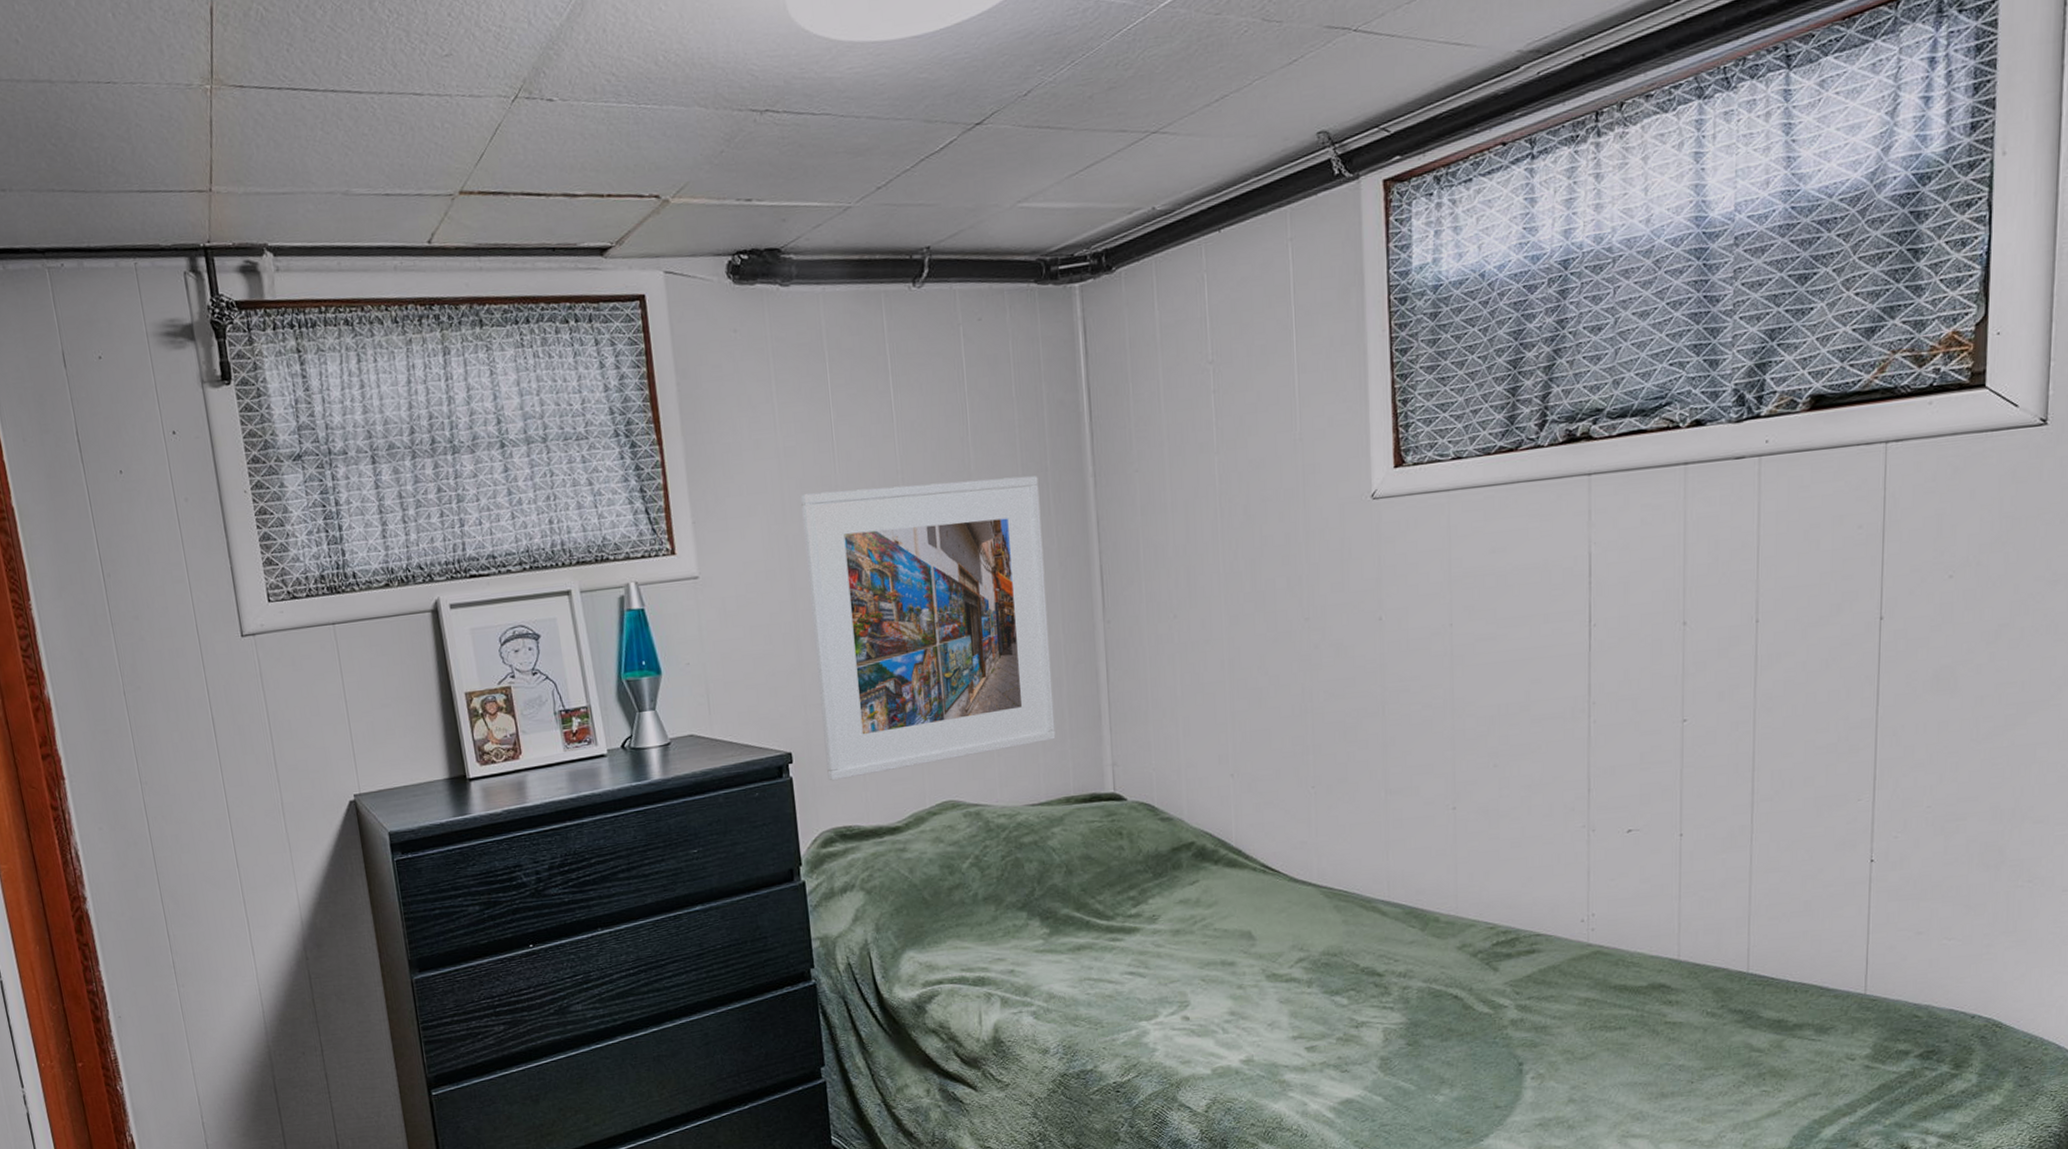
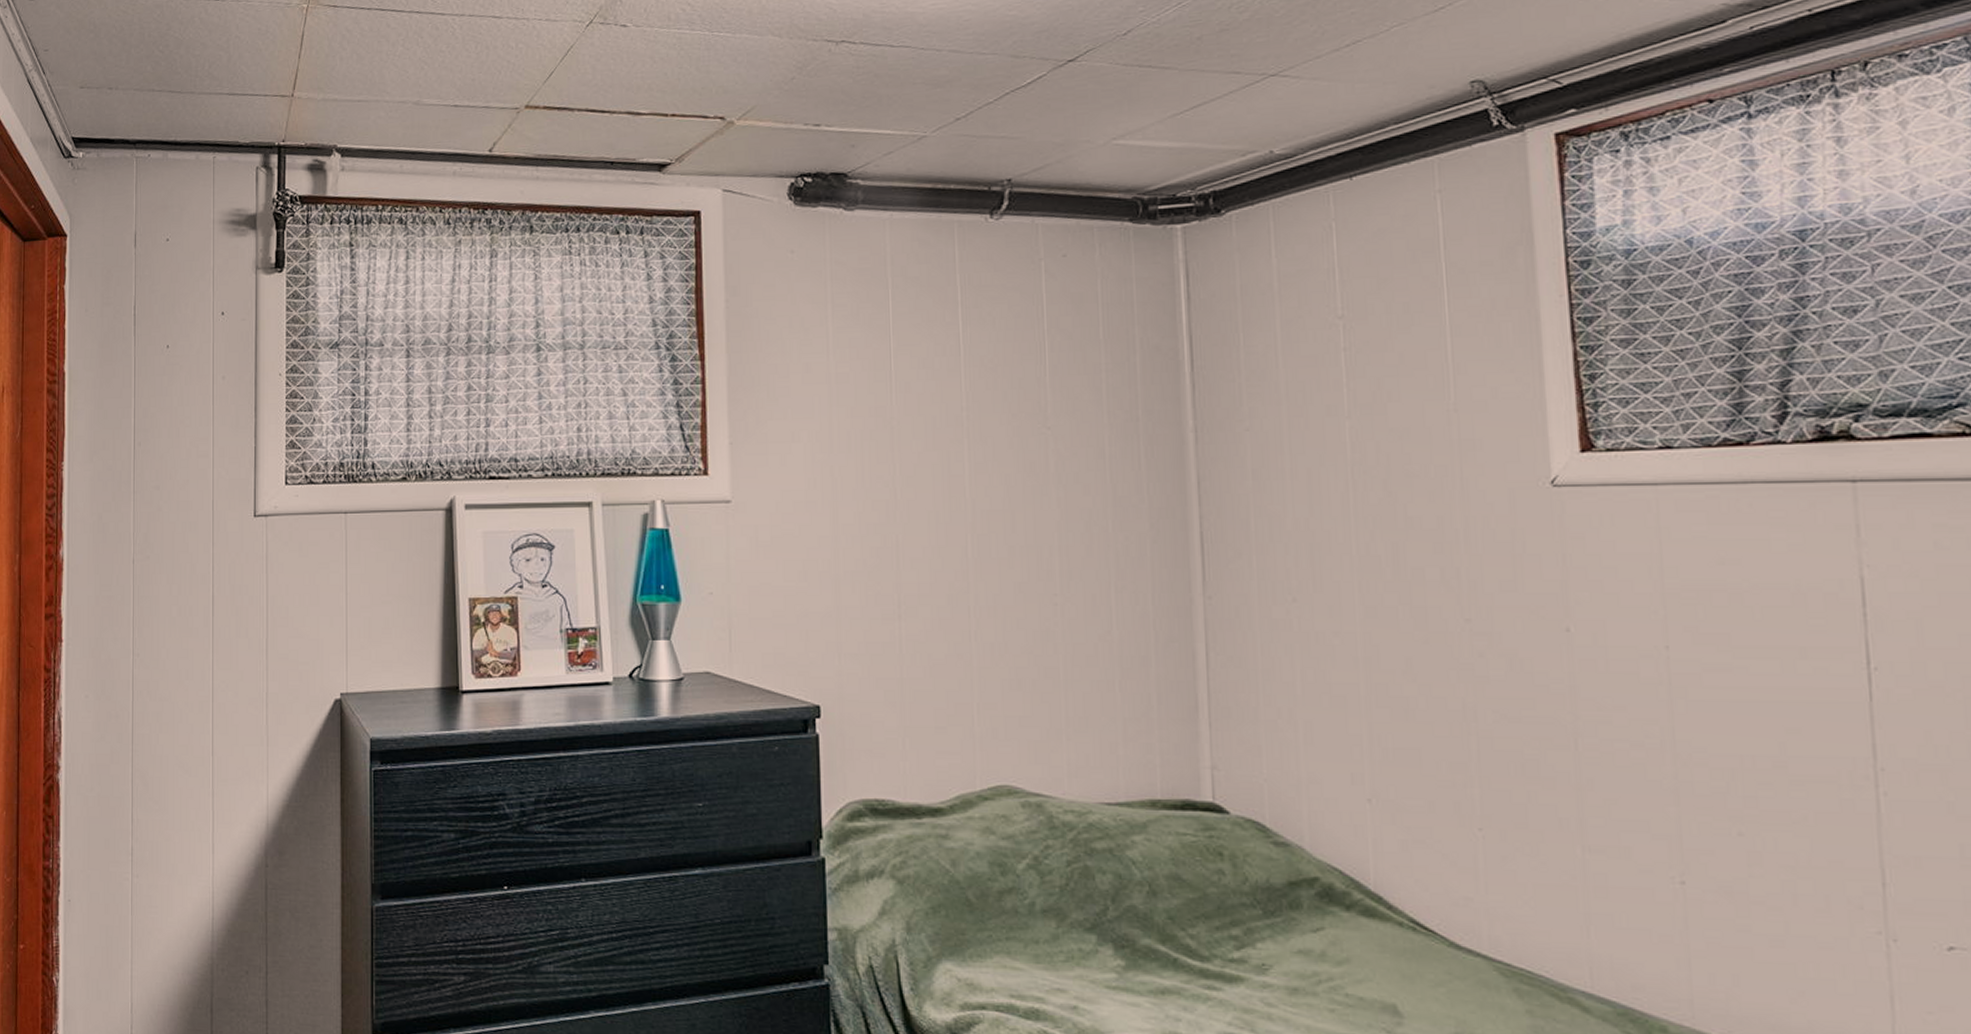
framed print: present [801,476,1056,781] -> none [851,423,1140,745]

